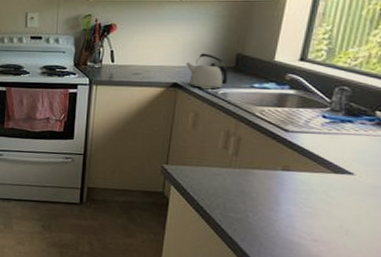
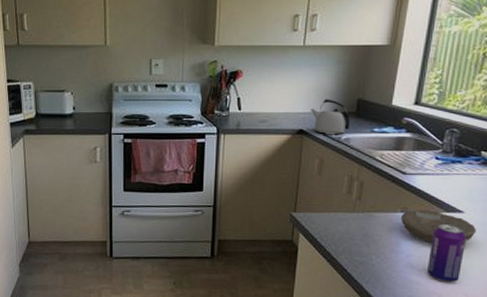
bowl: none [281,168,368,205] -> present [400,209,476,243]
beverage can: none [309,185,357,247] -> present [426,224,467,283]

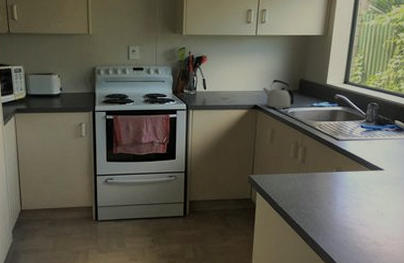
bowl: present [400,209,476,243] -> none [336,169,393,195]
beverage can: present [426,224,467,283] -> none [357,180,387,228]

